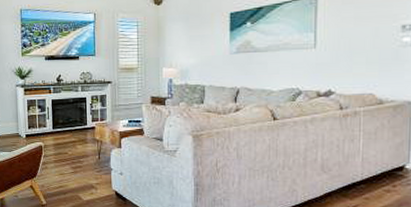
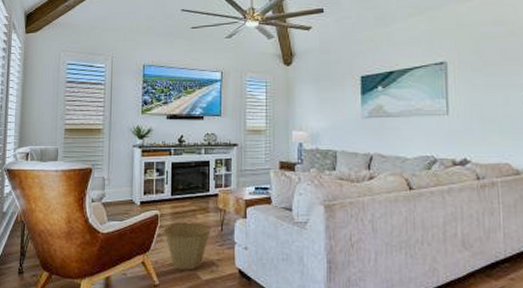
basket: none [46,152,89,193] -> present [162,222,211,270]

